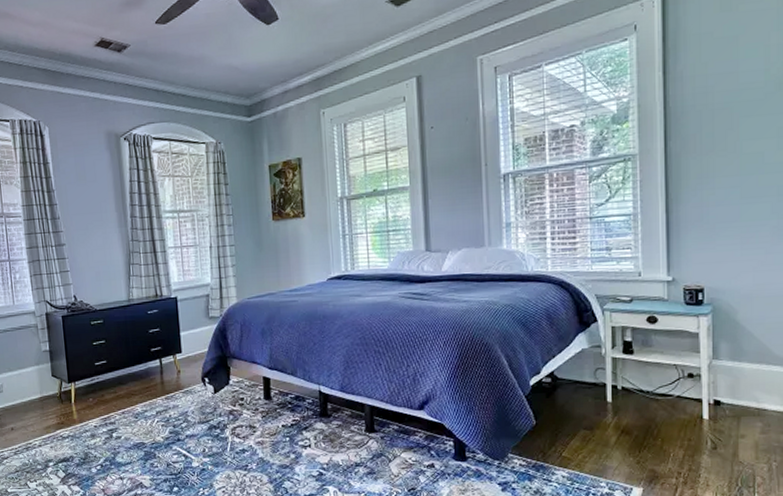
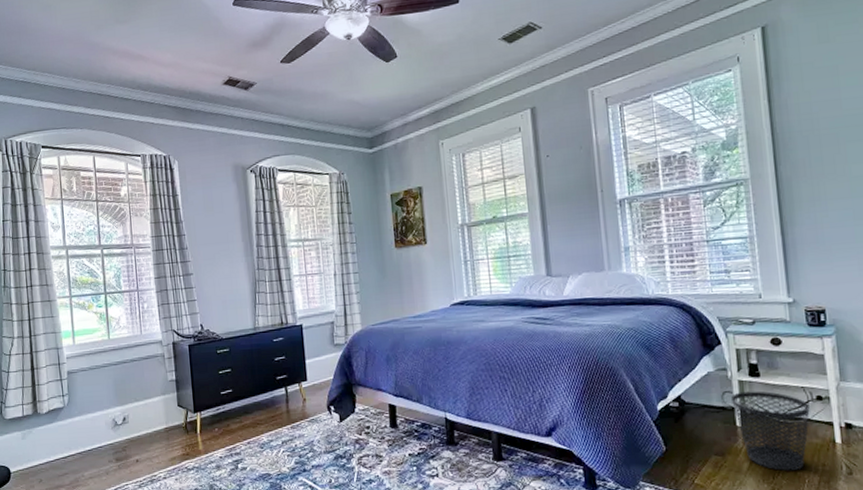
wastebasket: none [604,368,680,446] -> present [731,391,810,472]

